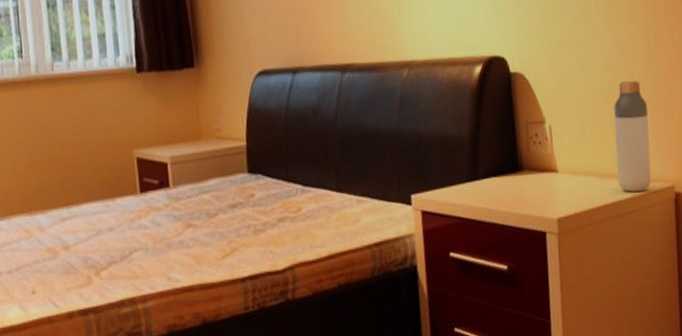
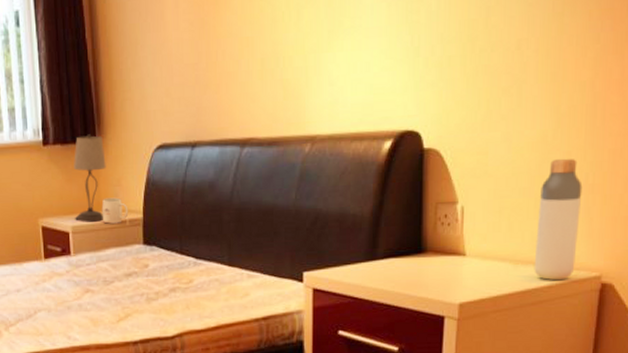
table lamp: none [171,60,206,152] -> present [74,134,106,222]
mug: none [202,125,231,153] -> present [101,197,129,224]

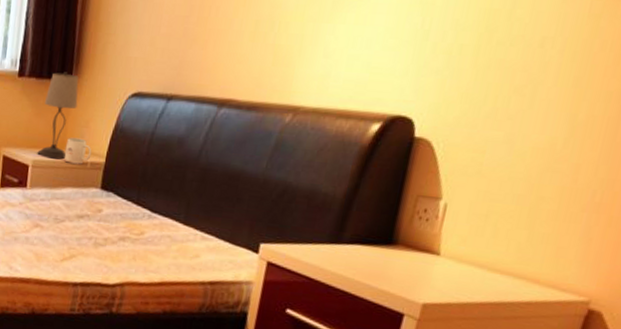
bottle: present [534,158,583,280] -> none [513,169,588,298]

